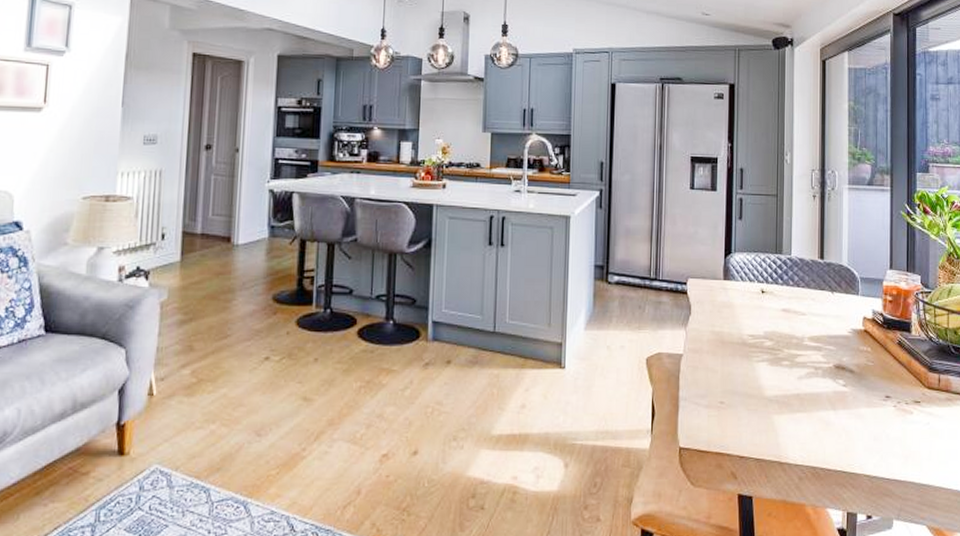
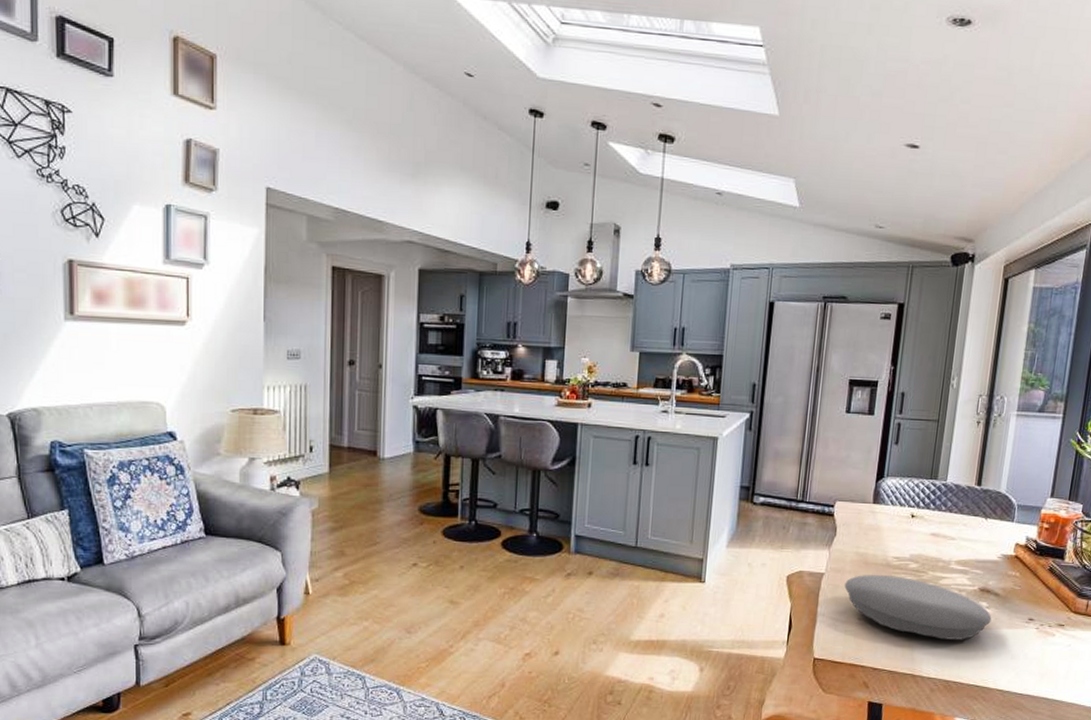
bowl: none [703,353,850,422] -> present [844,574,992,640]

